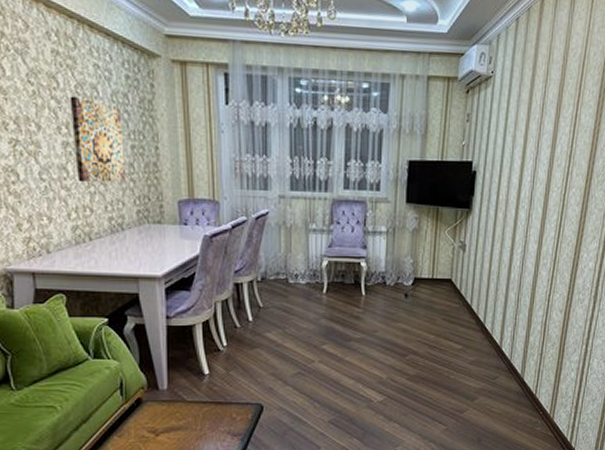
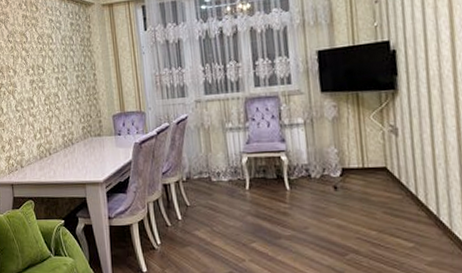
wall art: present [69,96,125,183] -> none [34,45,73,110]

